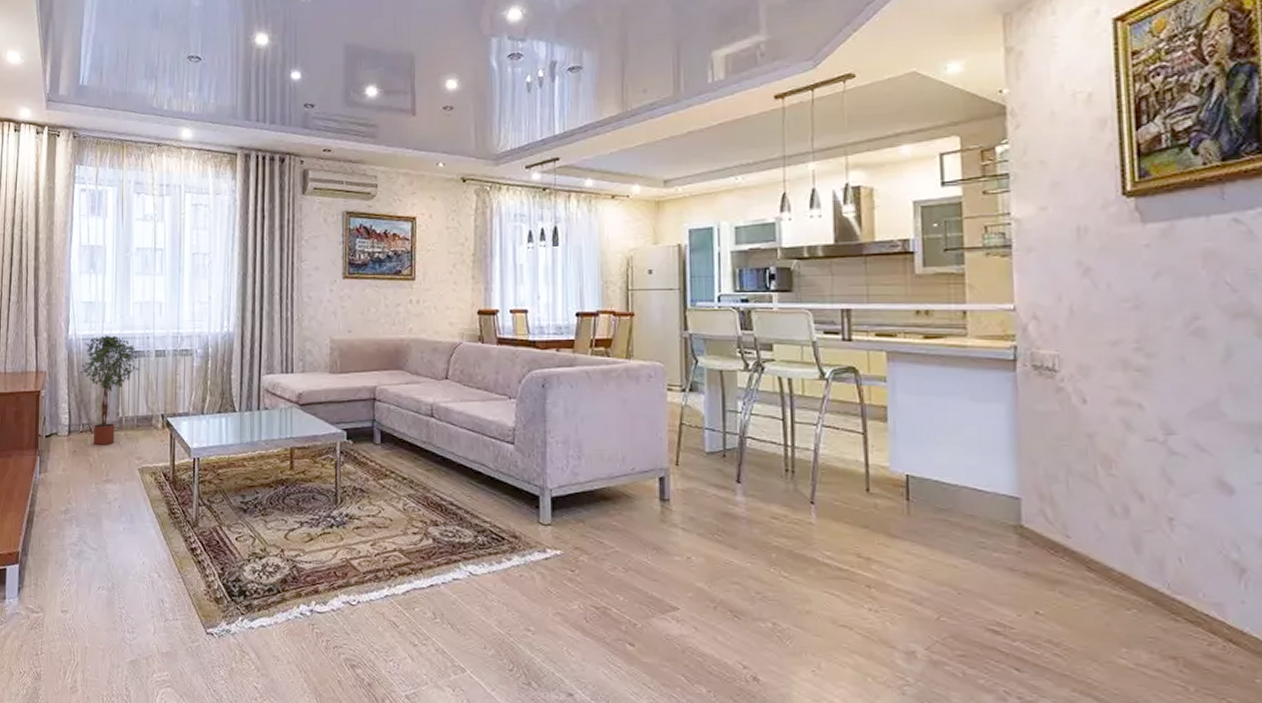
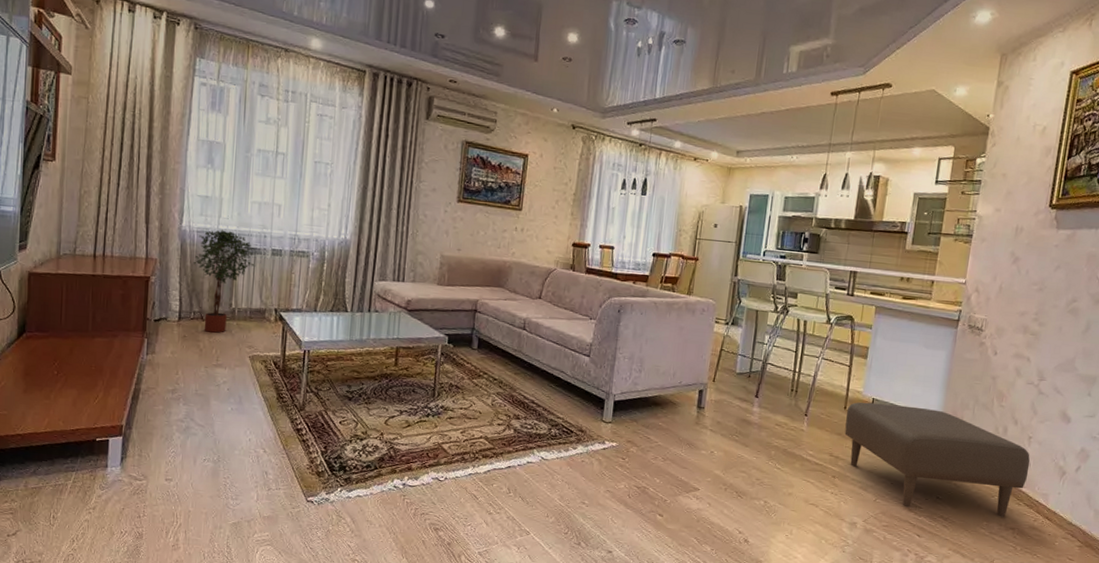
ottoman: none [871,480,1181,641] -> present [844,402,1031,517]

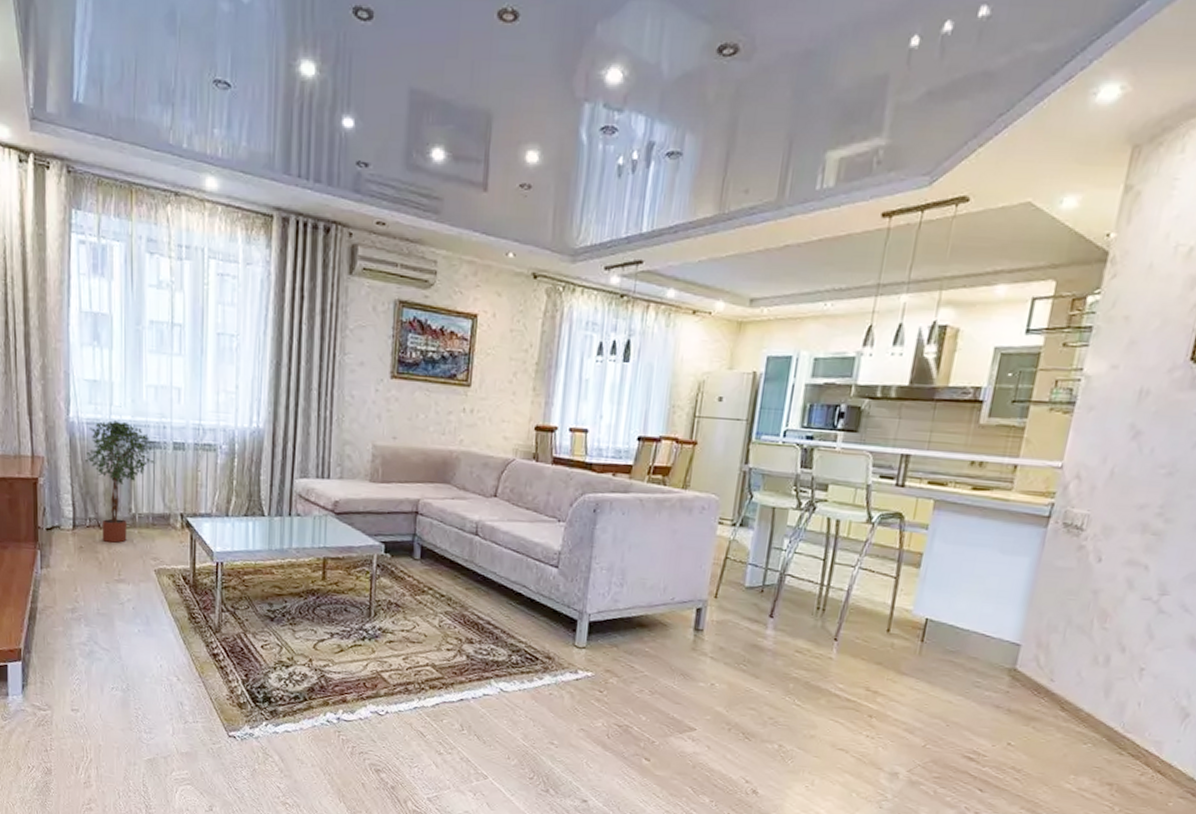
ottoman: present [844,402,1031,517] -> none [886,623,1141,770]

